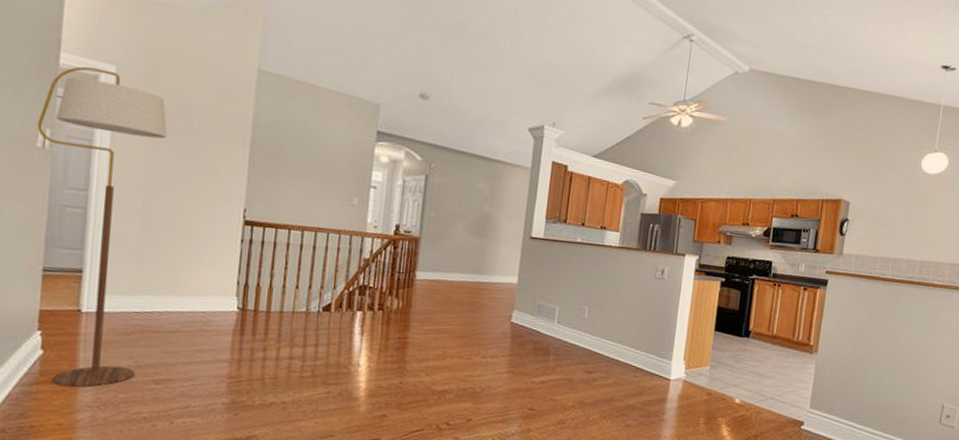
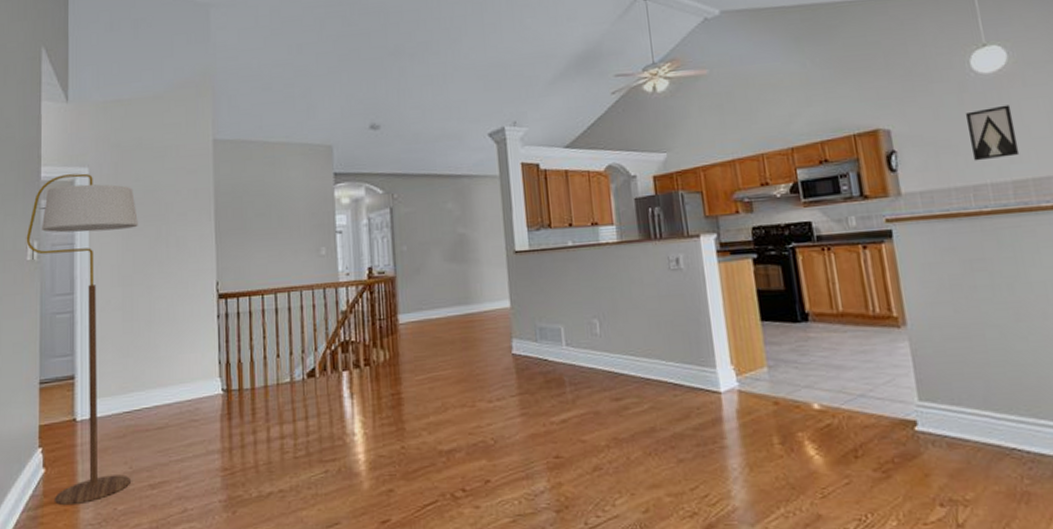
wall art: none [901,201,938,242] -> present [965,105,1020,161]

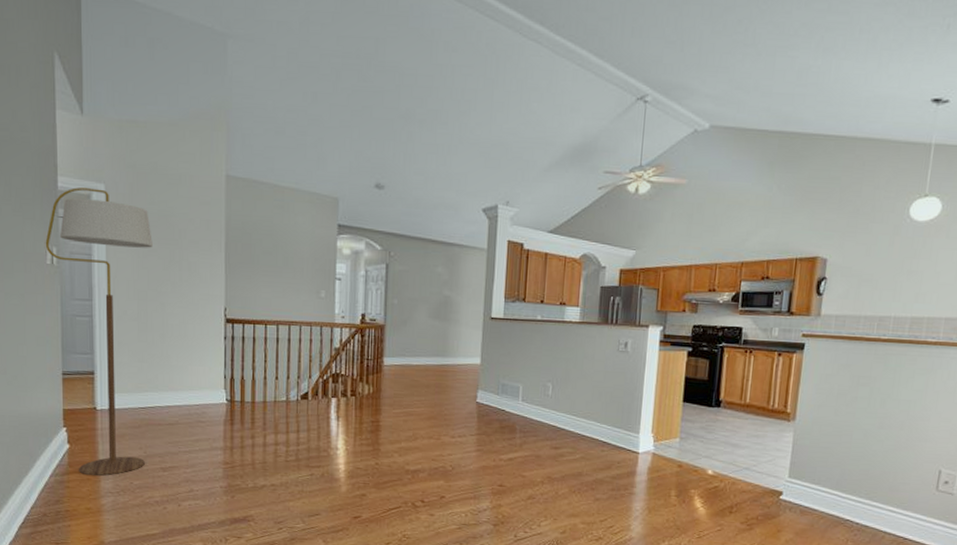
wall art: present [965,105,1020,161] -> none [887,251,930,297]

